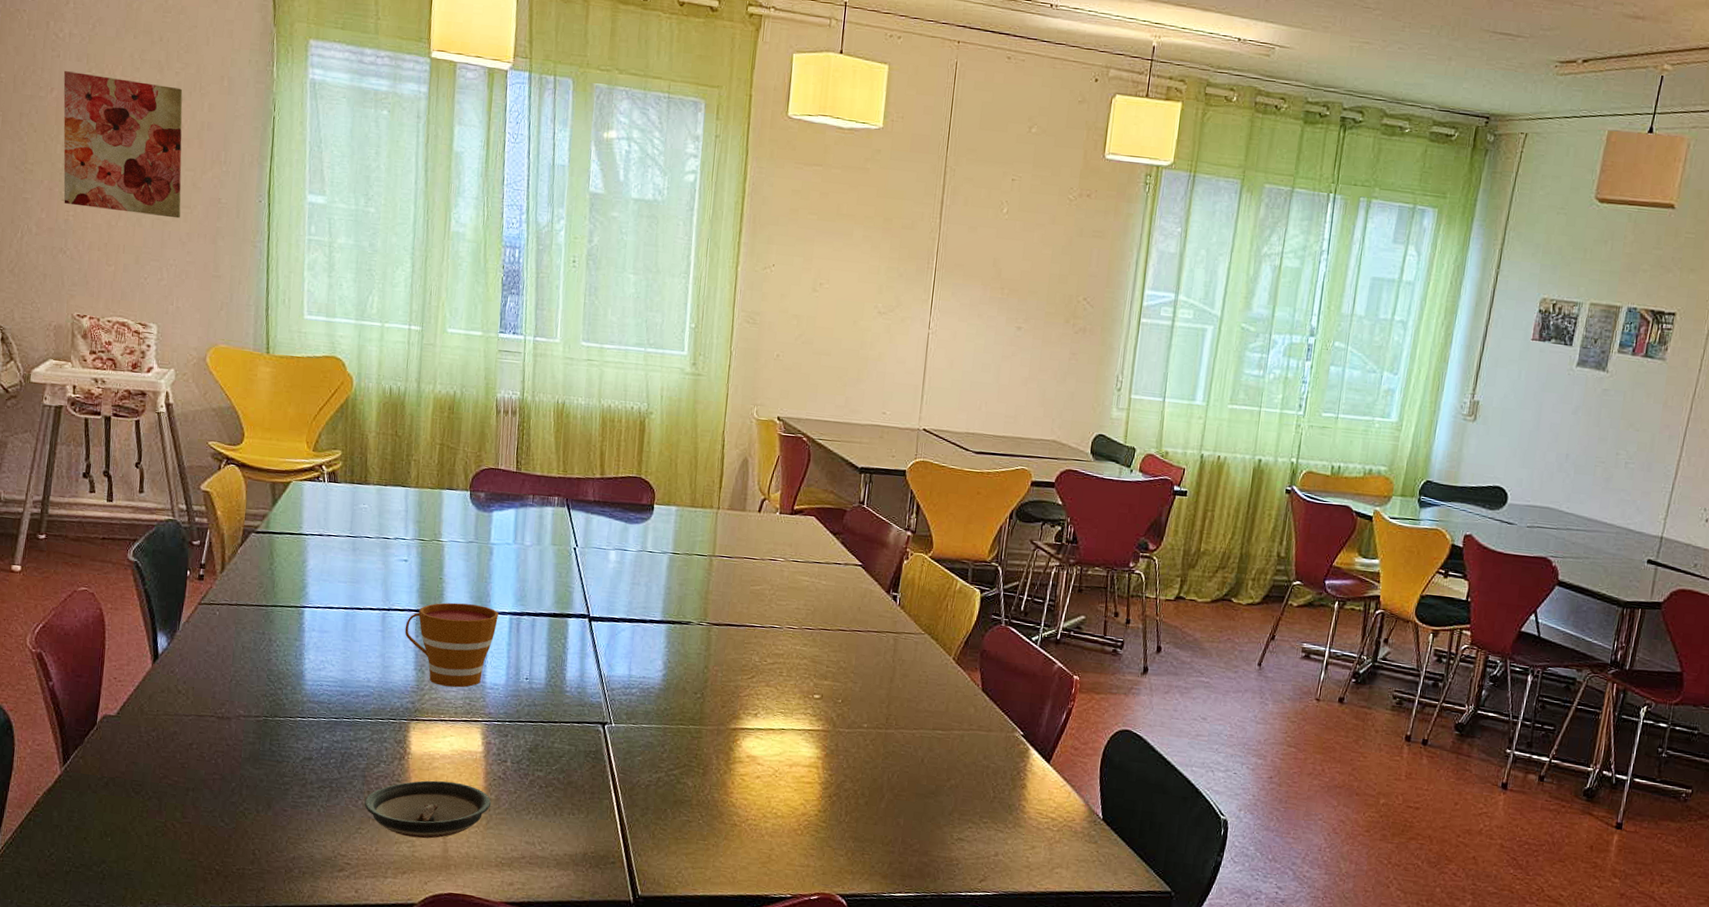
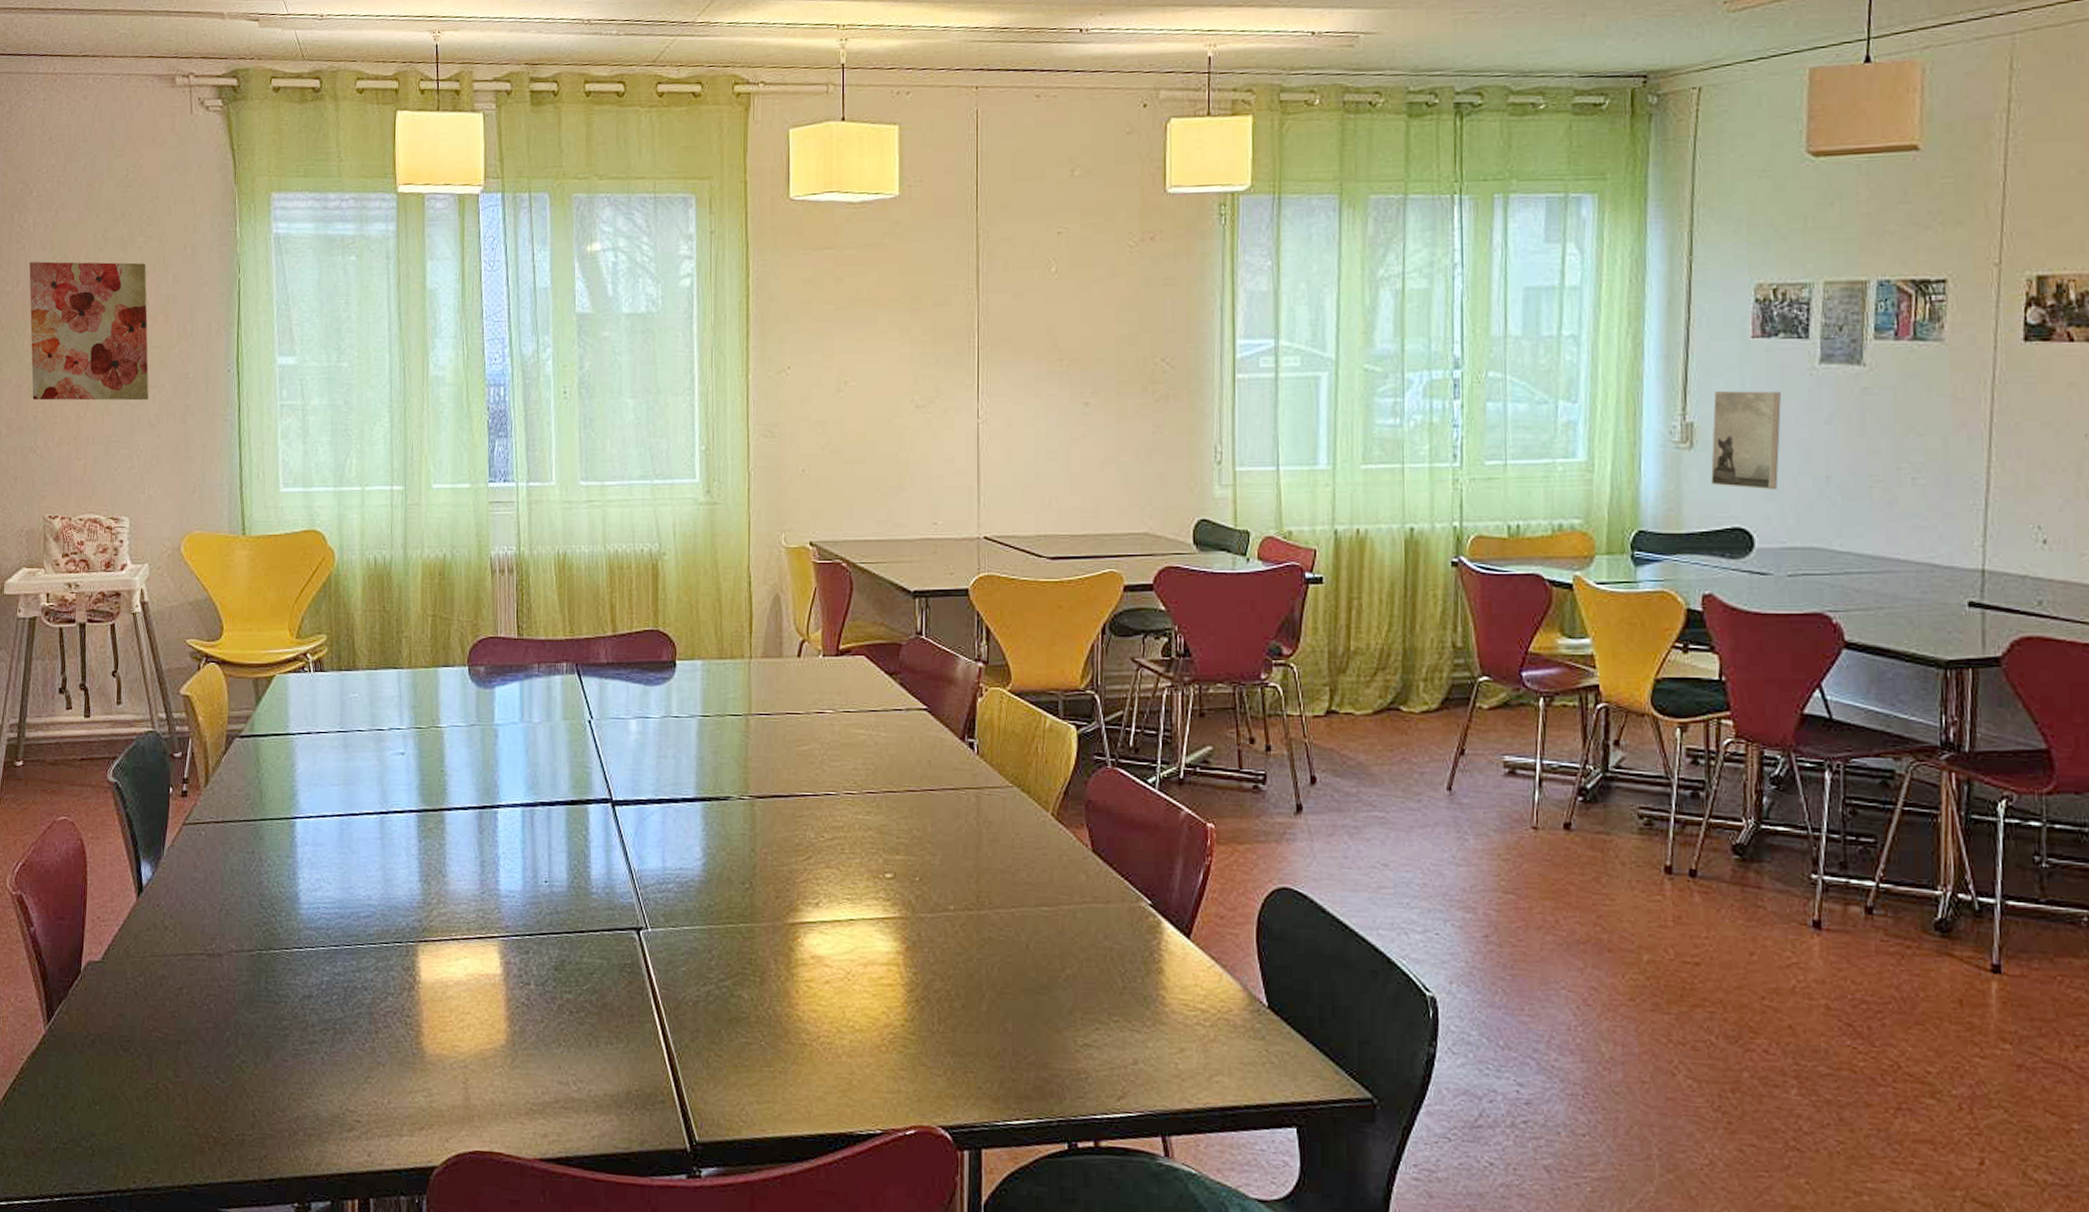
saucer: present [365,780,492,839] -> none [373,1012,516,1085]
cup: present [404,602,499,688] -> none [406,798,509,899]
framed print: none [1485,379,1545,461] -> present [1711,391,1781,490]

